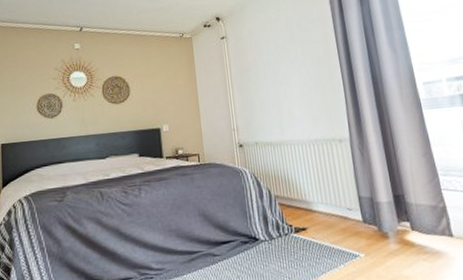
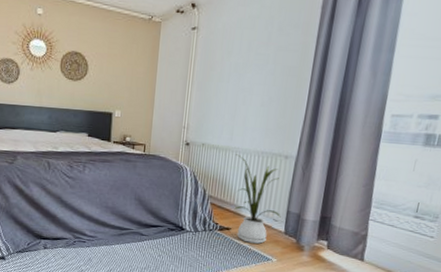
house plant: none [291,147,354,241] -> present [234,154,281,244]

